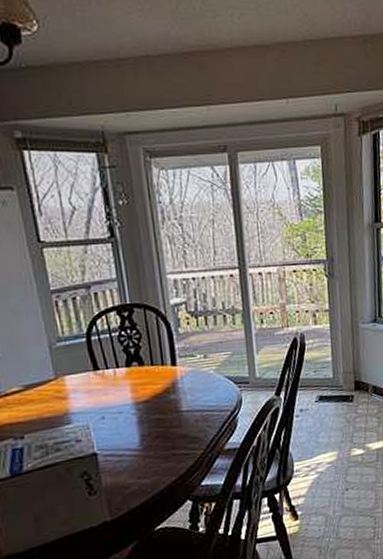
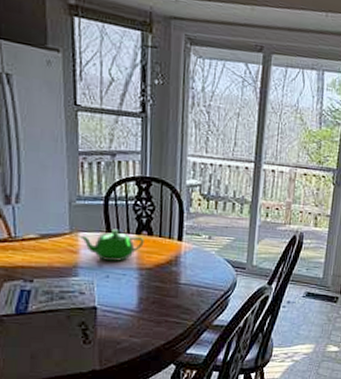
teapot: none [65,365,136,402] -> present [79,229,144,261]

